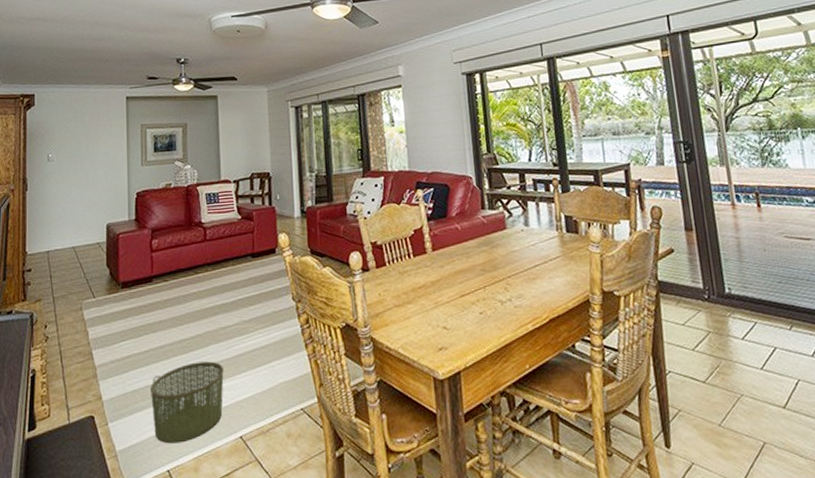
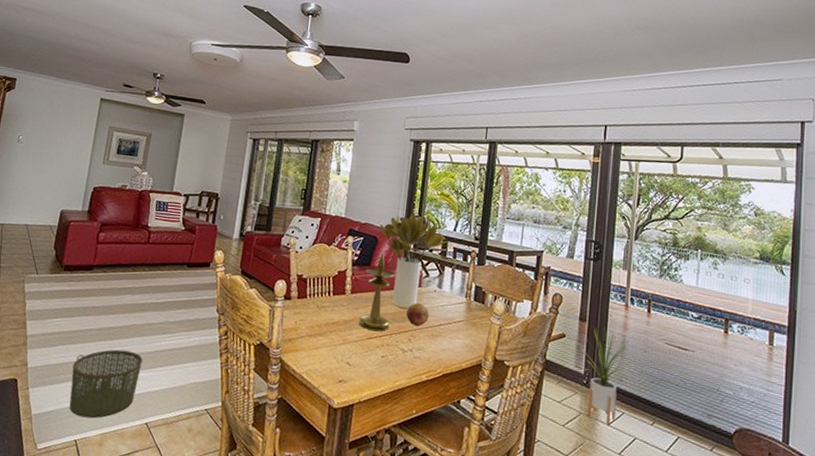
candlestick: none [442,201,482,287] -> present [359,253,395,332]
flower bouquet: none [448,152,530,256] -> present [379,214,452,309]
fruit: none [496,246,522,272] -> present [406,302,429,326]
house plant: none [688,232,758,339] -> present [577,325,632,425]

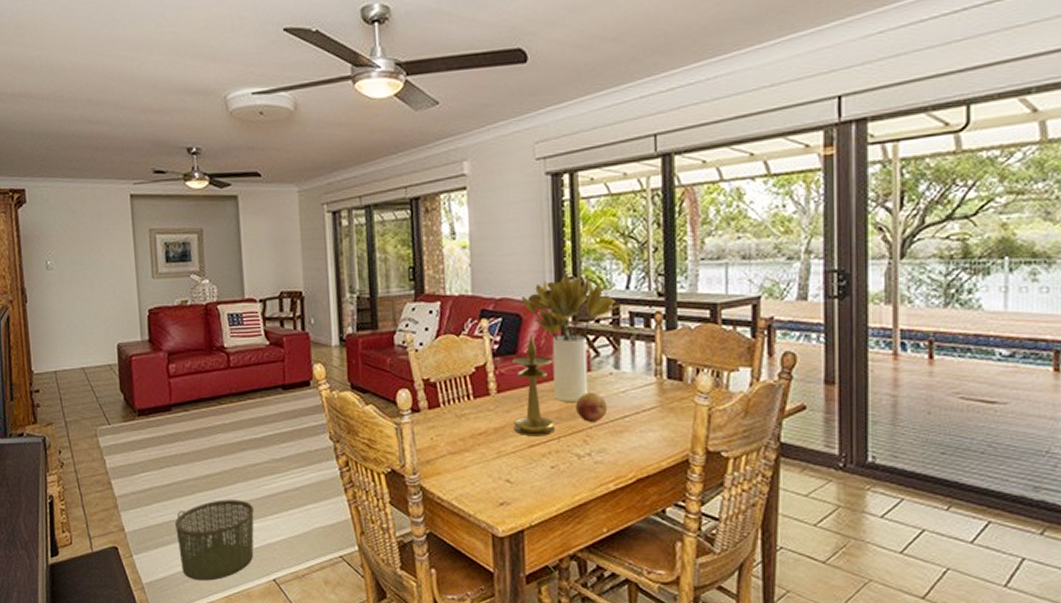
house plant: present [577,325,632,425] -> none [825,387,913,517]

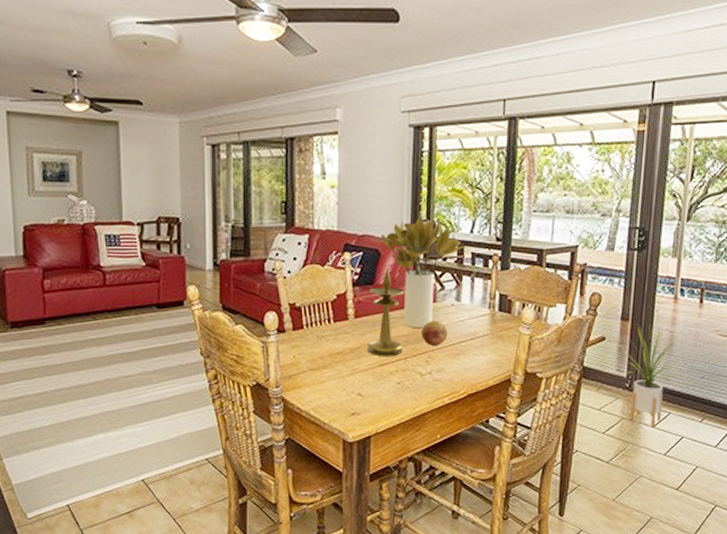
basket: present [175,499,255,581] -> none [47,408,126,482]
house plant: none [825,387,913,517] -> present [619,323,681,427]

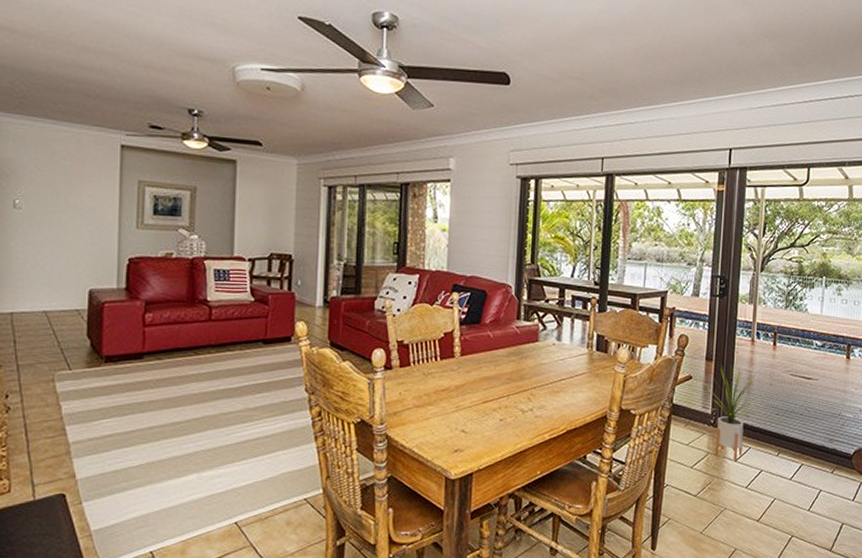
candlestick: present [367,268,405,357] -> none [472,308,509,394]
flower bouquet: present [380,218,469,328] -> none [487,262,570,366]
fruit: present [421,320,448,345] -> none [524,358,549,383]

